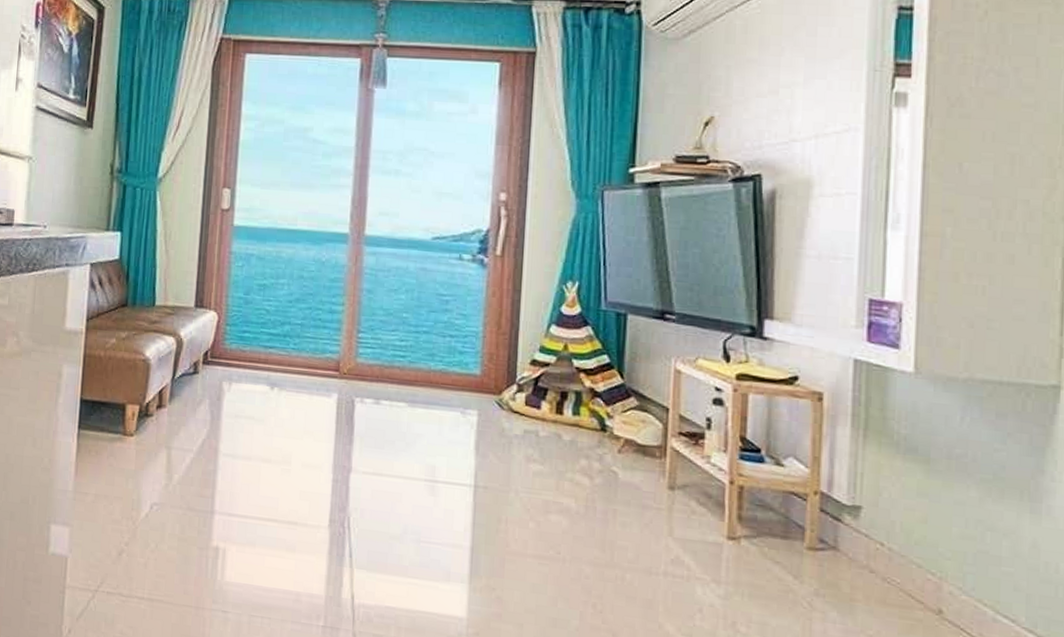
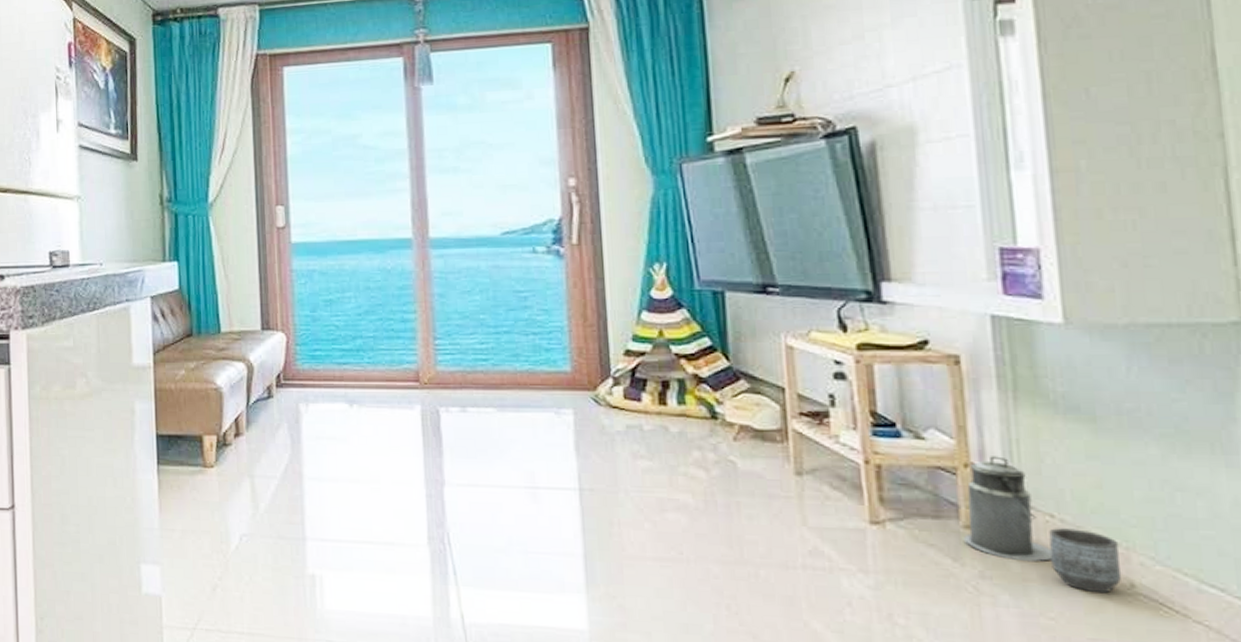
canister: none [805,486,878,585] -> present [963,456,1053,562]
planter: none [876,555,934,617] -> present [1049,528,1122,594]

